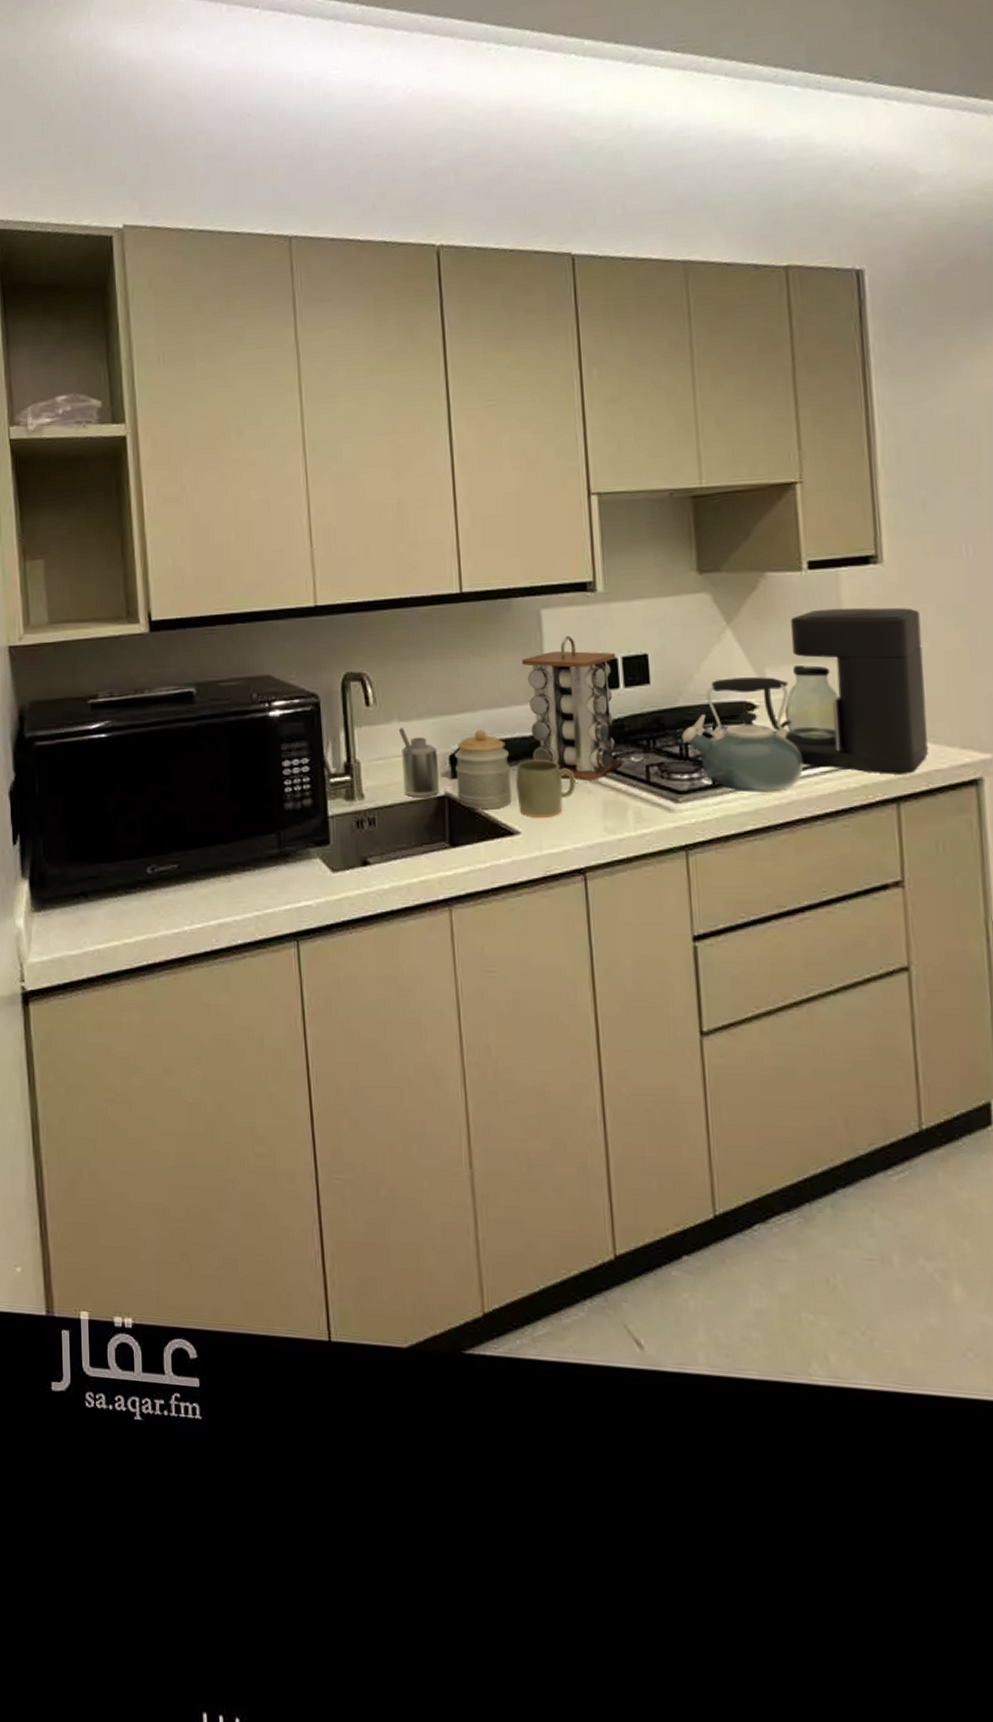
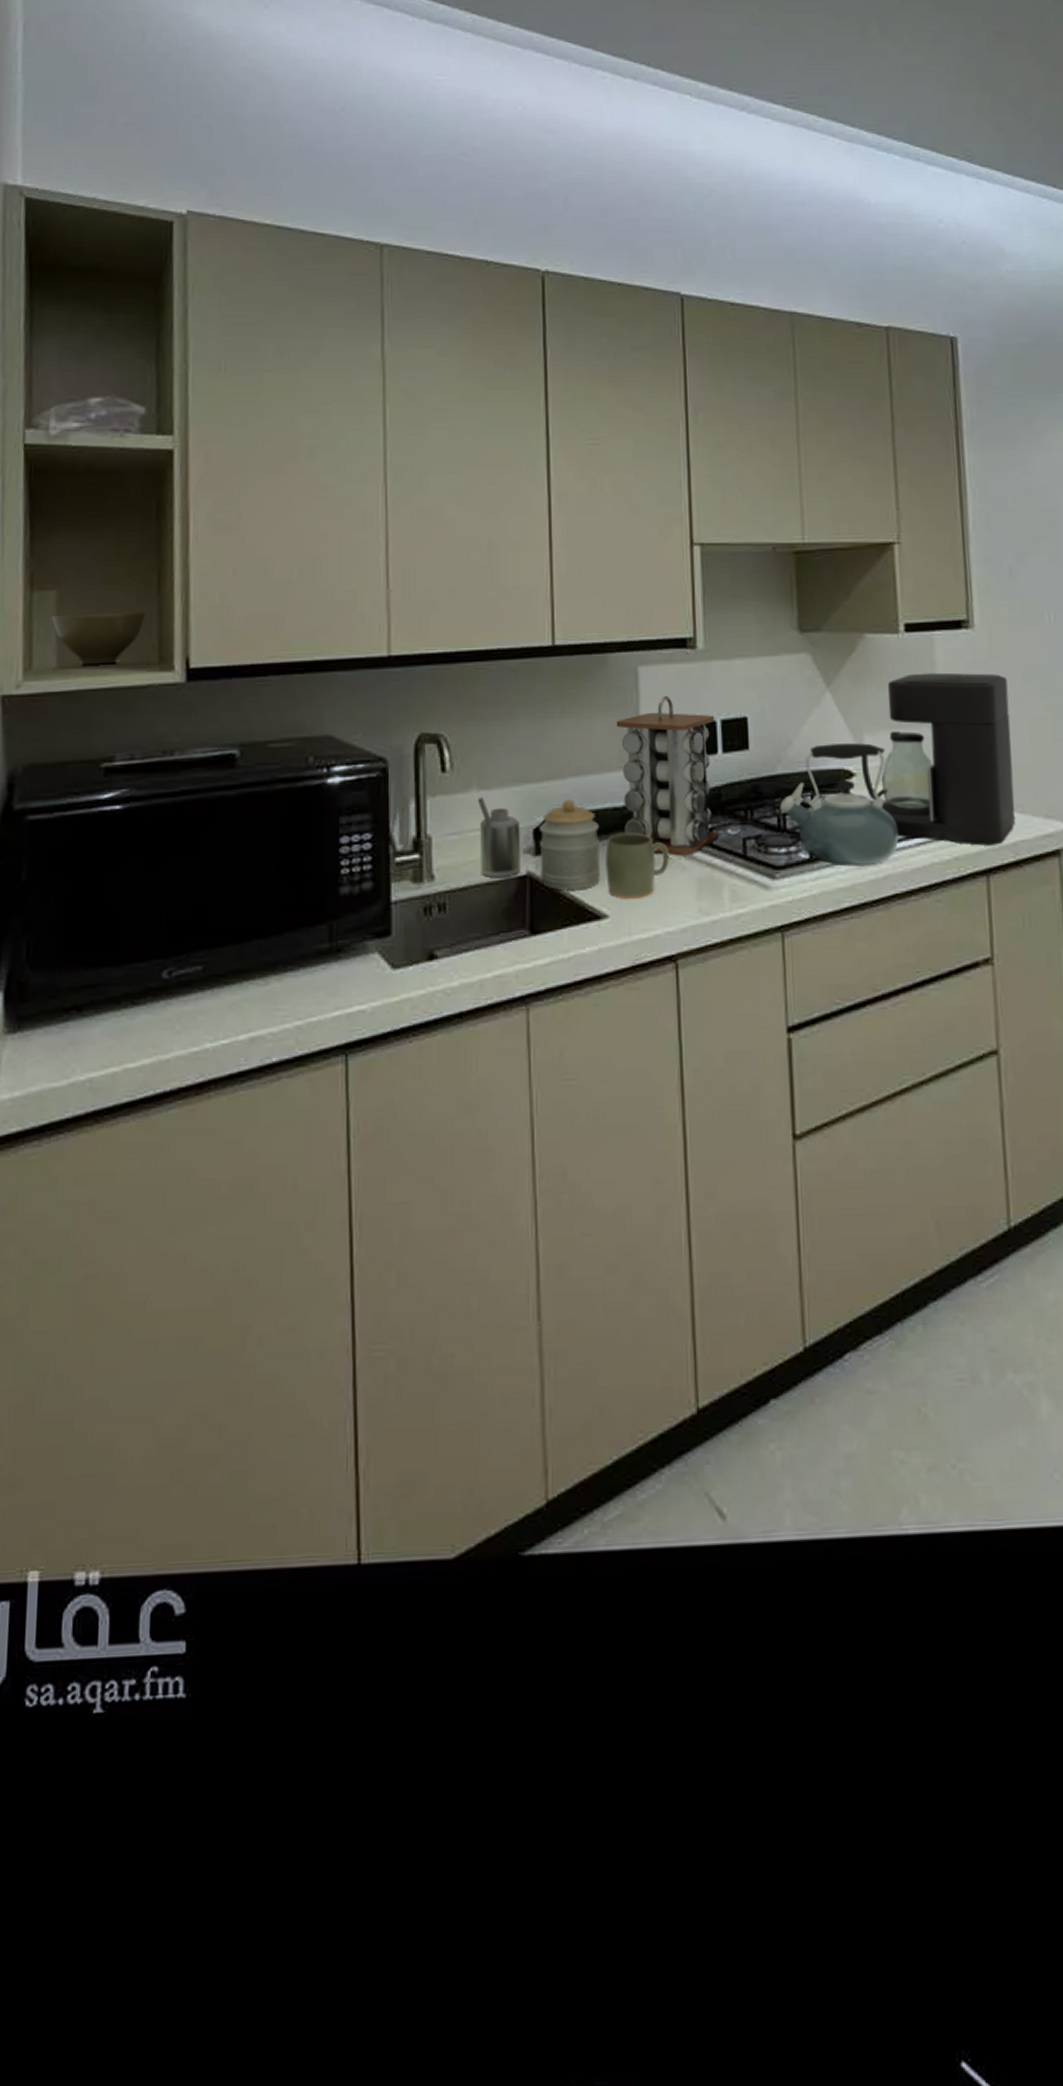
bowl: none [41,574,114,620] -> present [51,611,146,665]

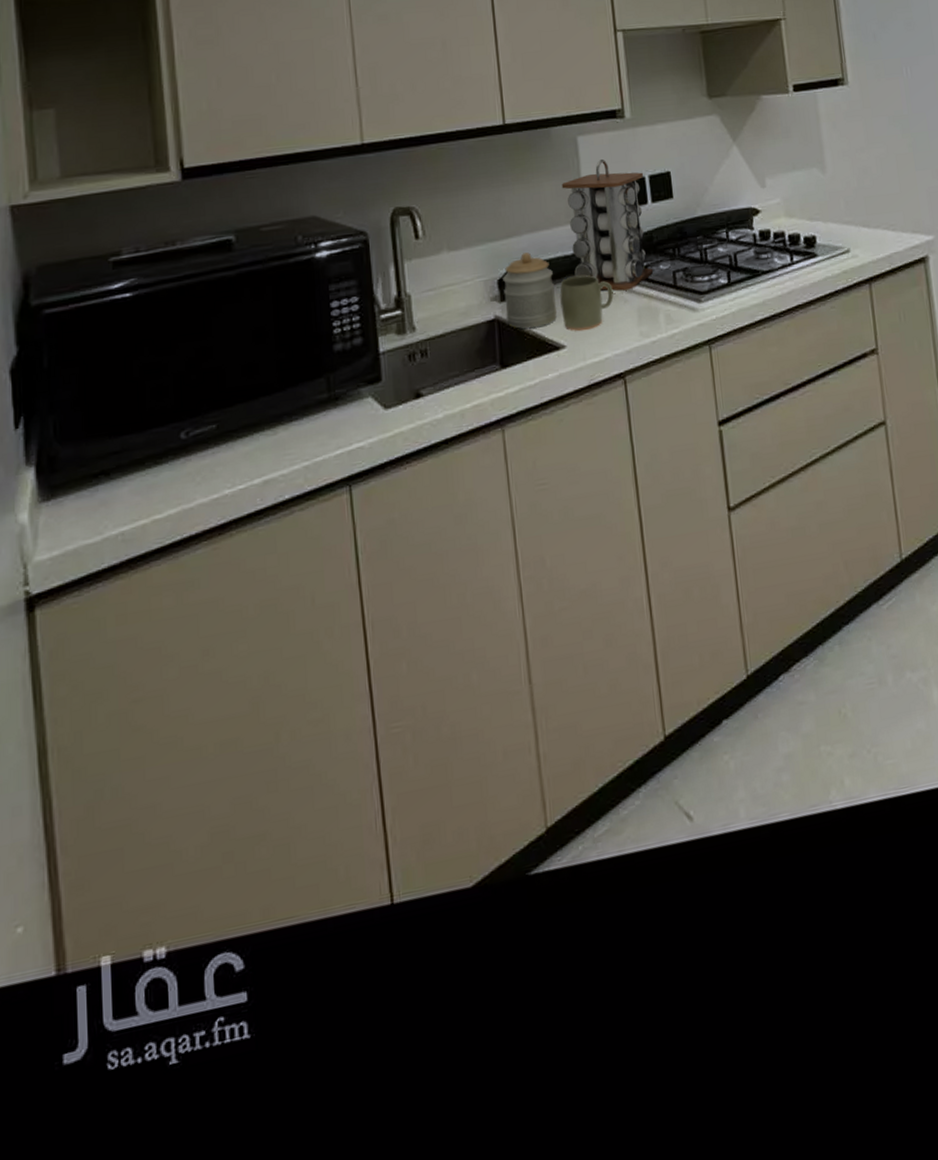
bowl: present [51,611,146,665] -> none [52,121,140,173]
soap dispenser: present [477,797,520,879] -> none [448,257,489,325]
kettle: present [780,743,899,867] -> none [701,185,799,287]
coffee maker: present [860,672,1015,846] -> none [764,120,889,260]

